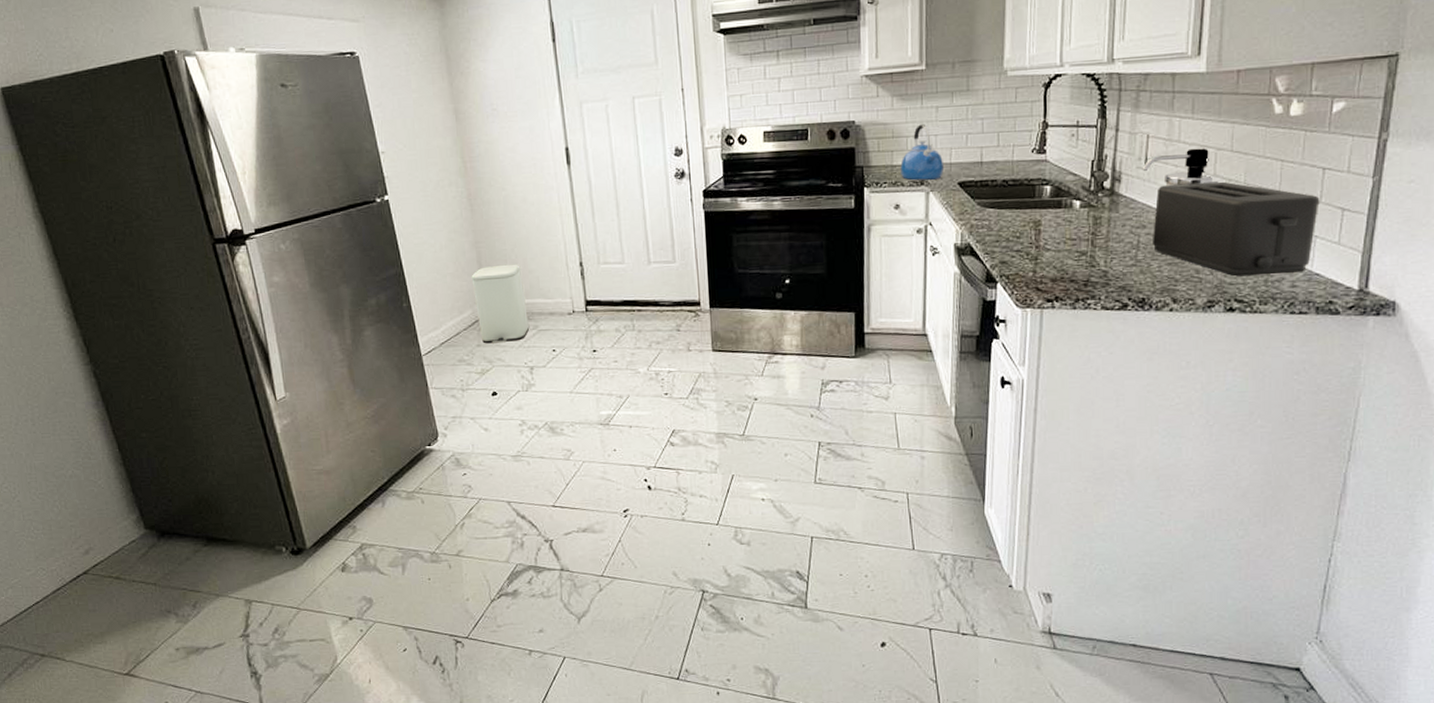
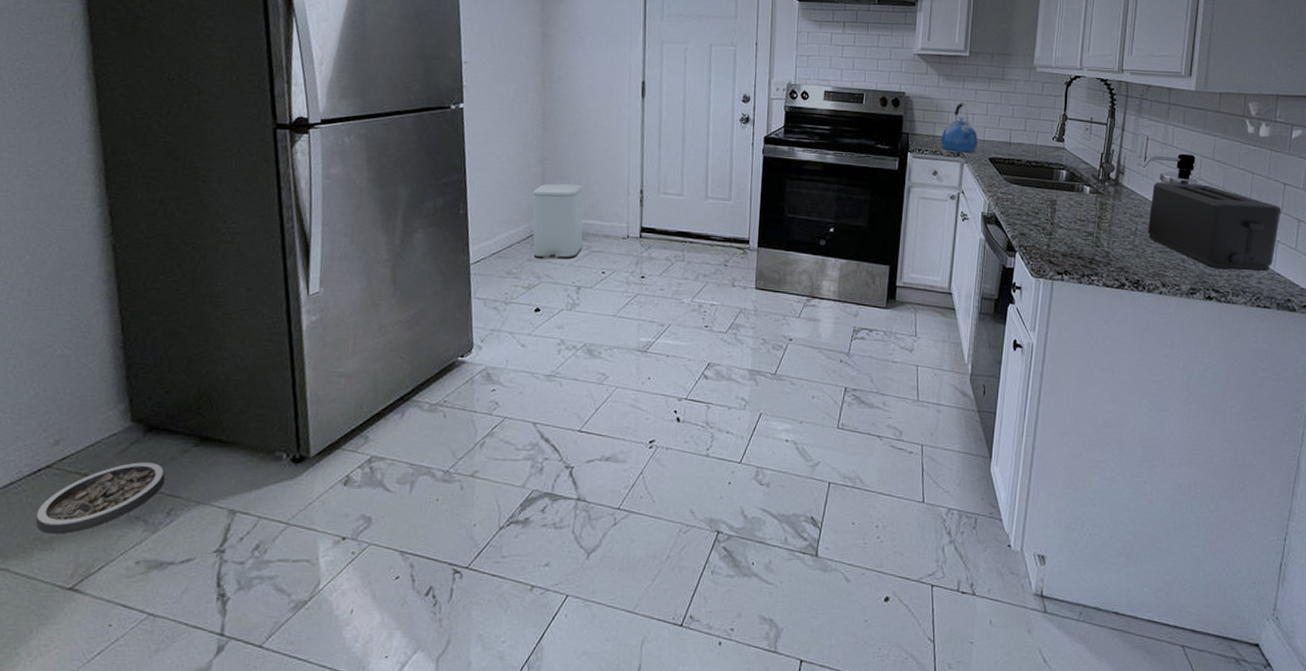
pet bowl: none [84,563,185,630] -> present [35,462,165,534]

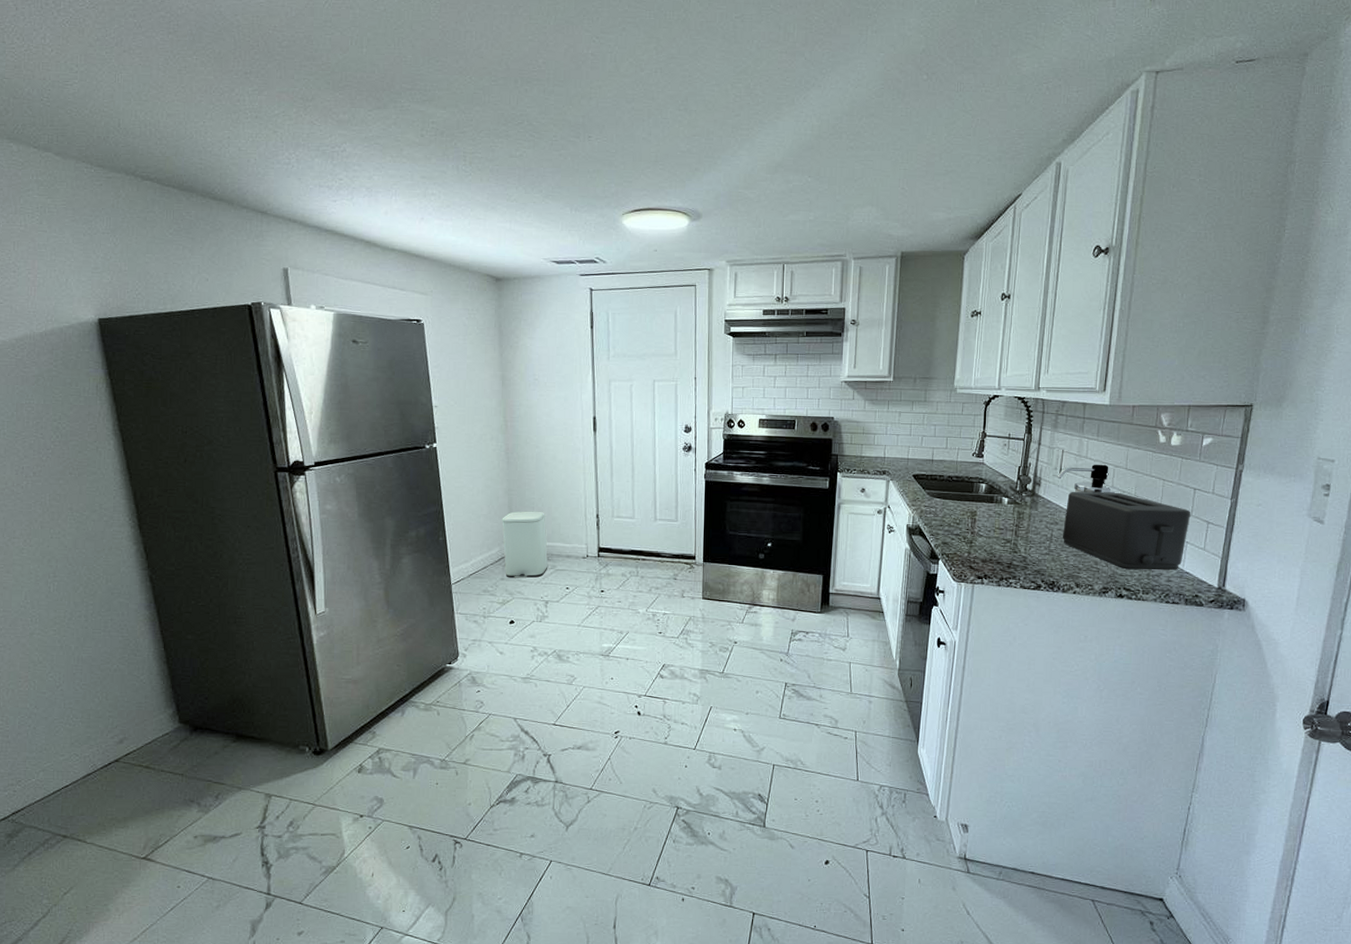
pet bowl: present [35,462,165,534] -> none [111,756,212,815]
kettle: present [941,103,978,153] -> none [868,425,902,471]

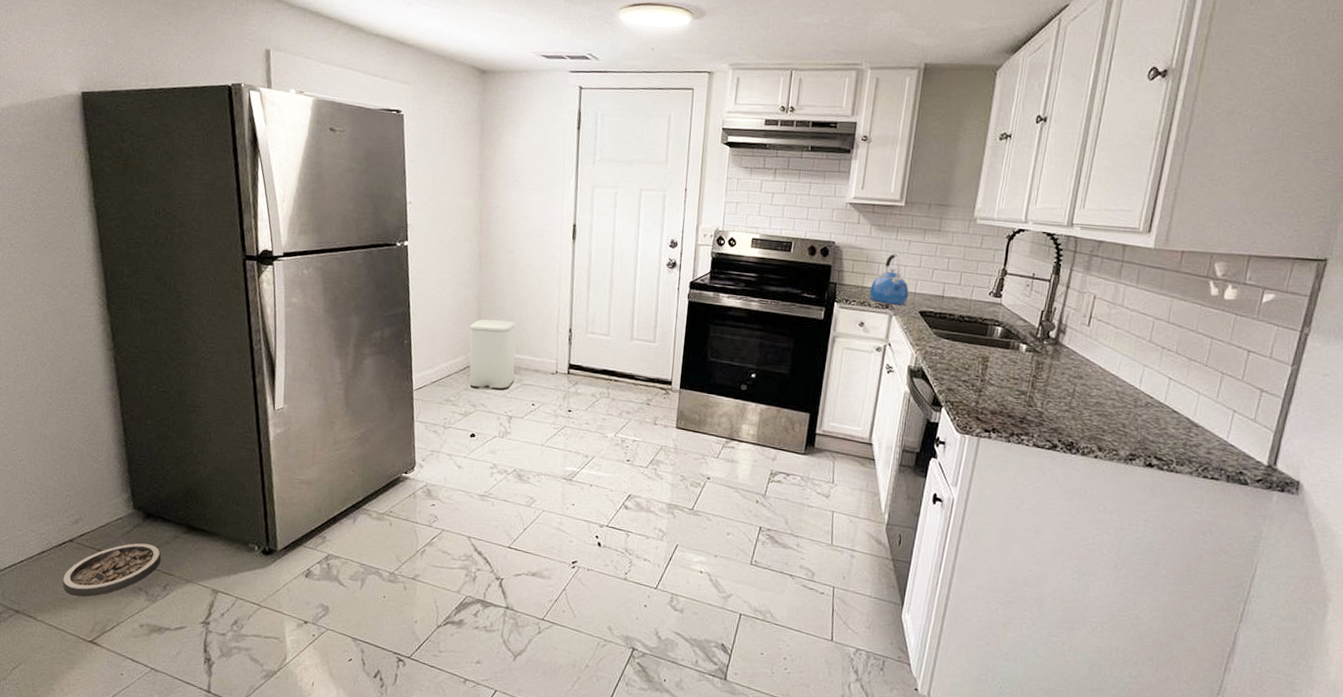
pet bowl: none [111,756,212,815] -> present [62,543,161,597]
kettle: none [868,425,902,471] -> present [869,254,909,305]
soap dispenser: present [1057,464,1115,493] -> none [1085,314,1152,349]
toaster: present [1063,491,1190,570] -> none [1087,343,1241,441]

